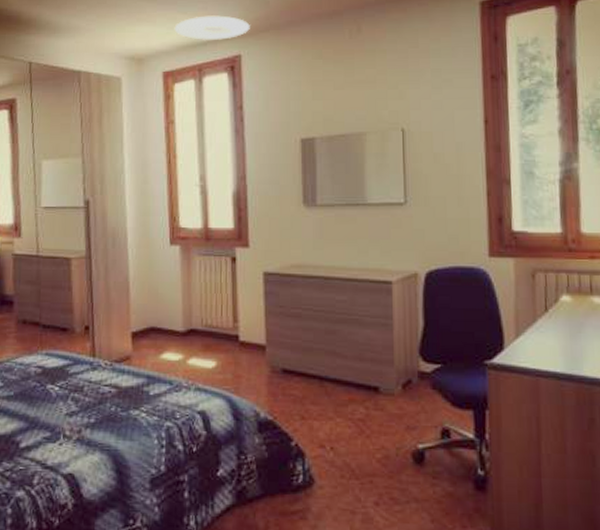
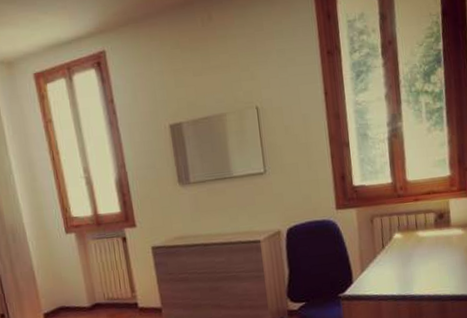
ceiling light: present [174,15,250,40] -> none [37,13,110,39]

